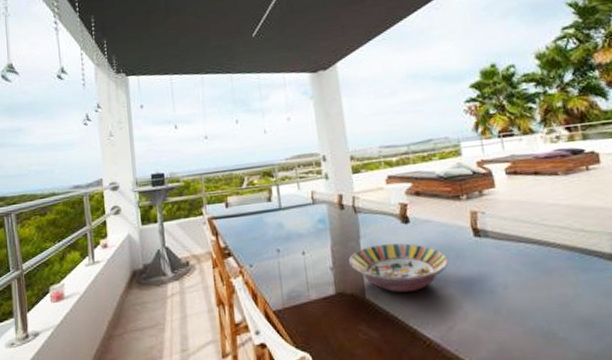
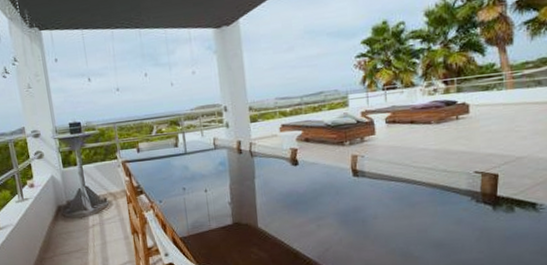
serving bowl: present [349,243,449,293] -> none [245,182,330,222]

